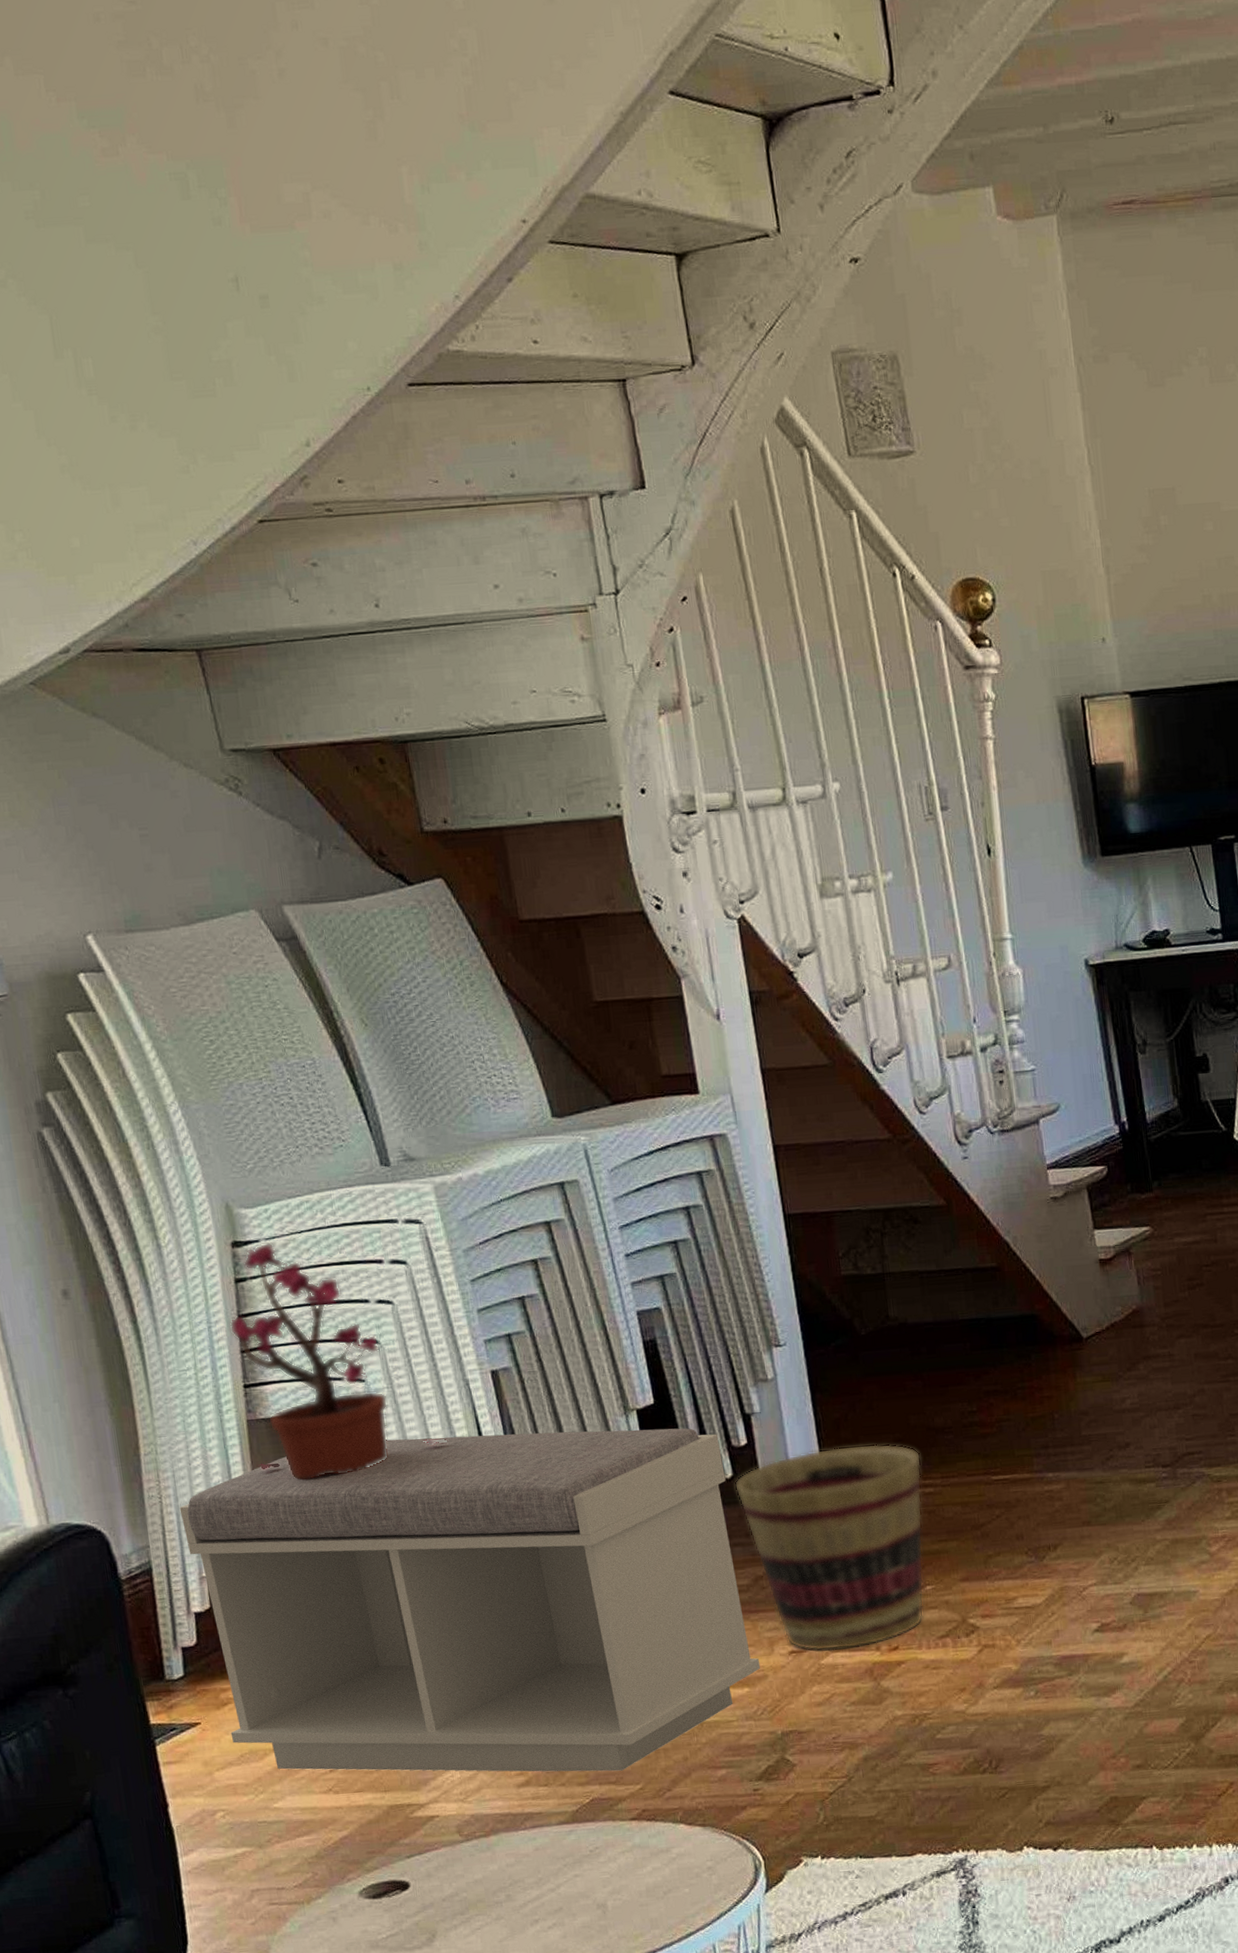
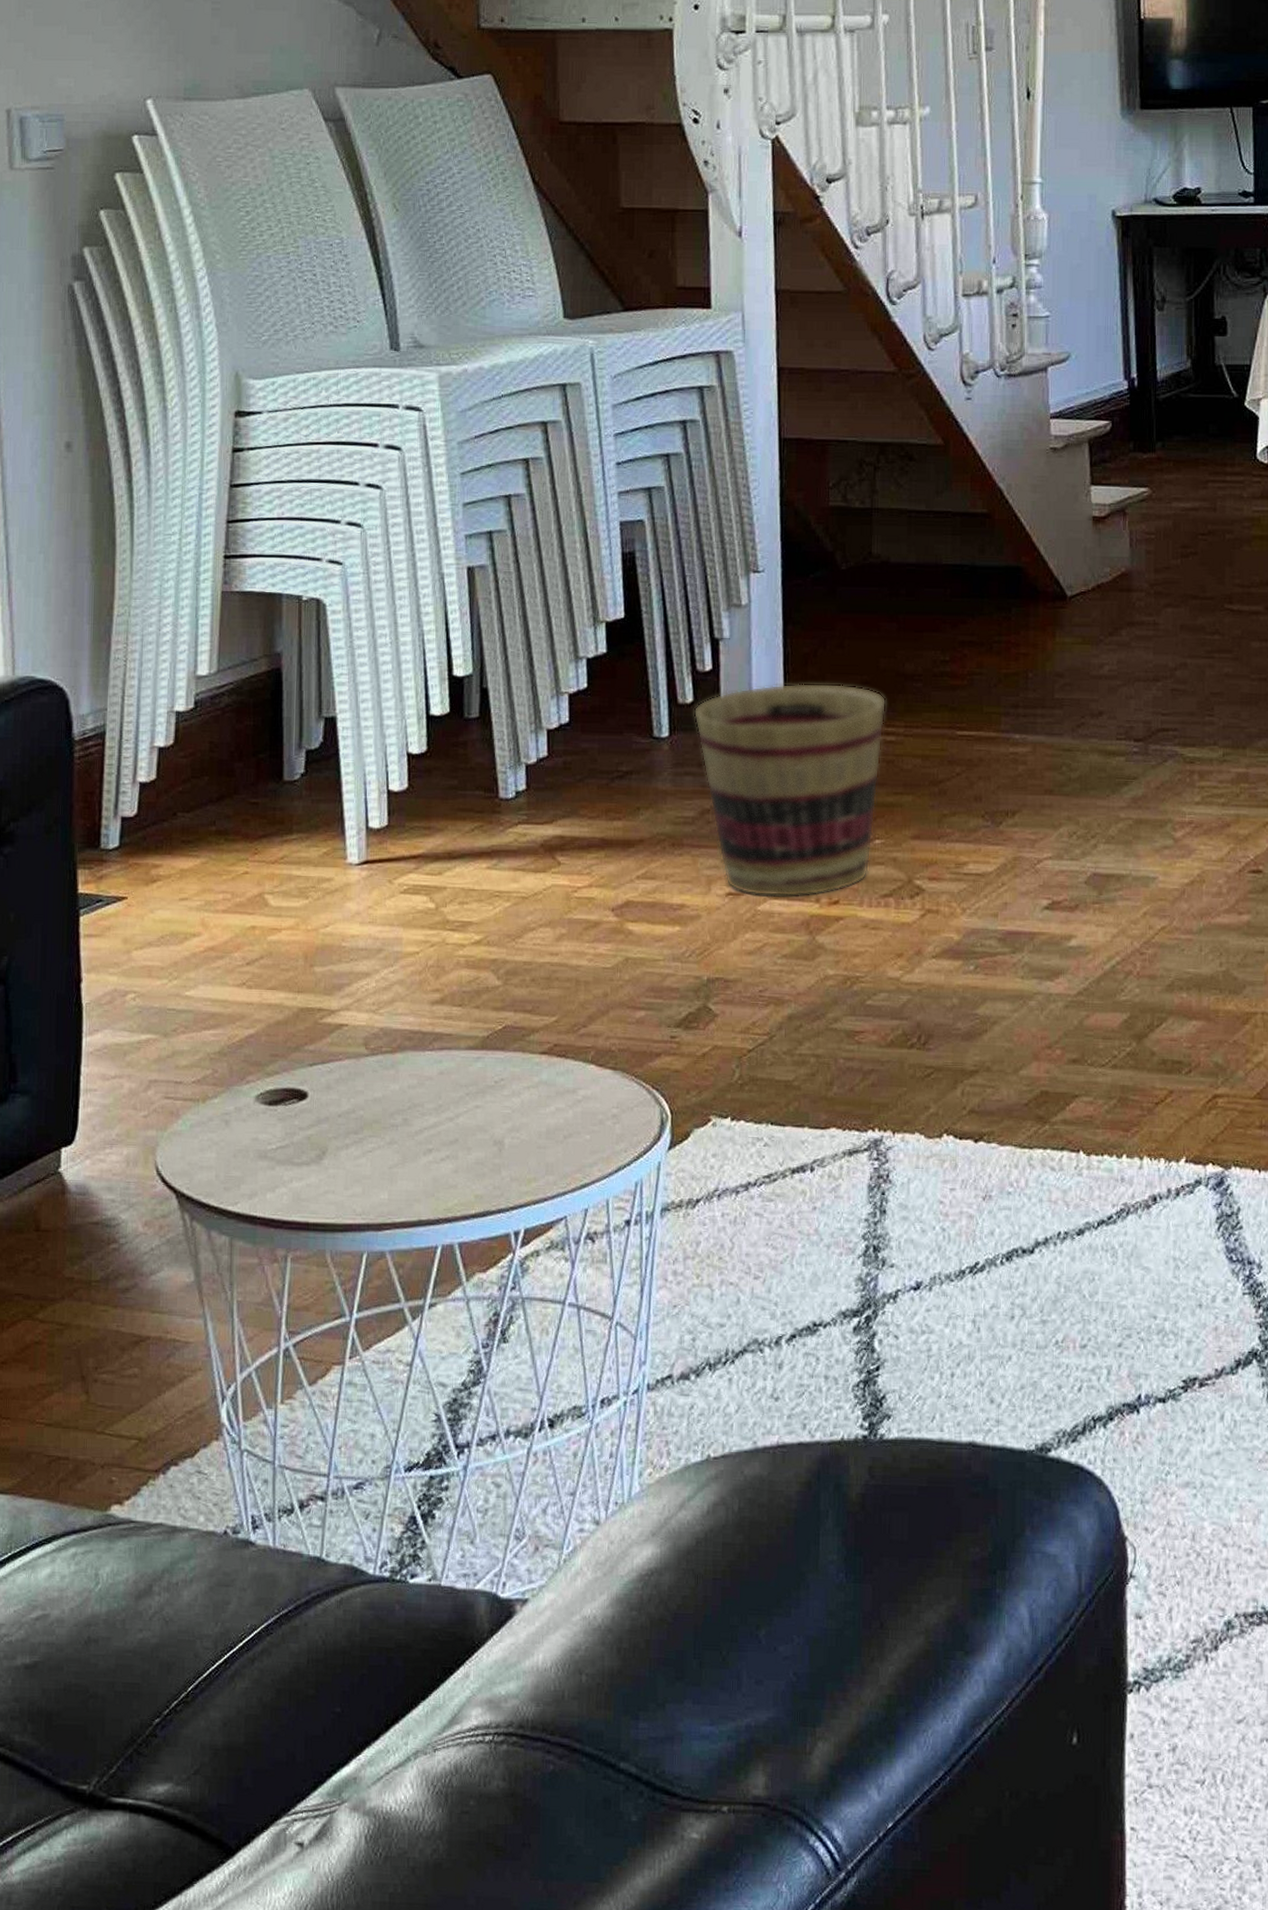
bench: present [179,1428,761,1772] -> none [142,625,695,1000]
potted plant: present [229,1242,447,1479] -> none [220,415,414,657]

